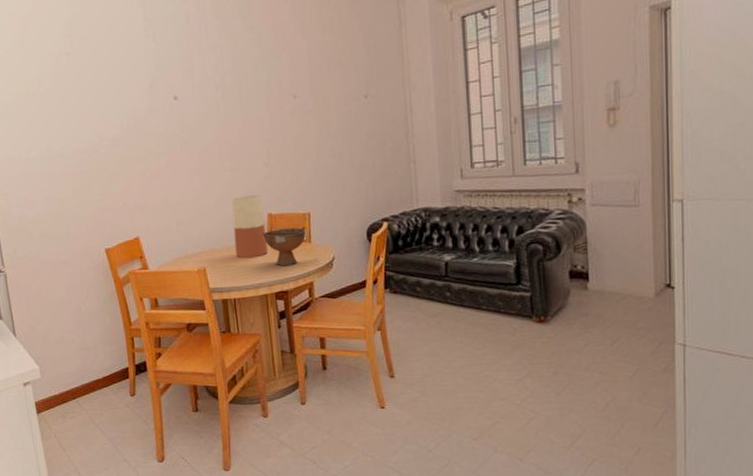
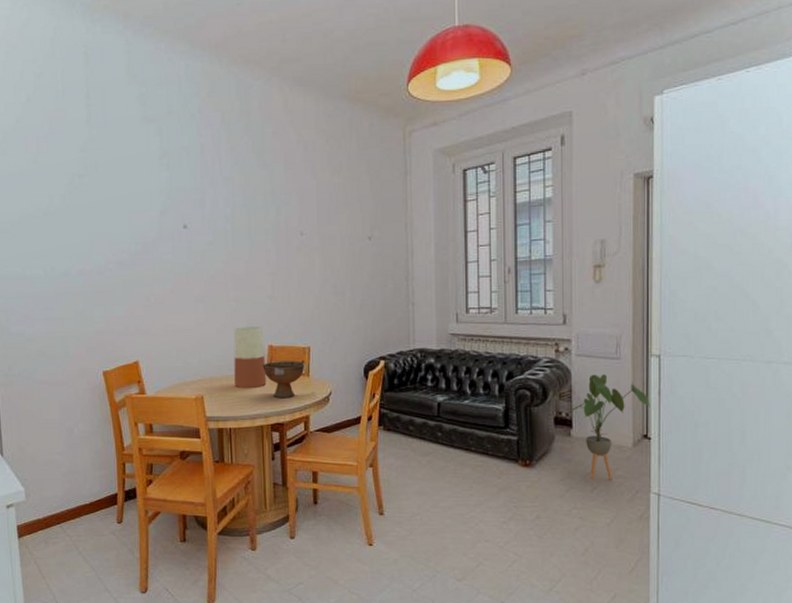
house plant: none [586,223,673,333] -> present [570,374,650,480]

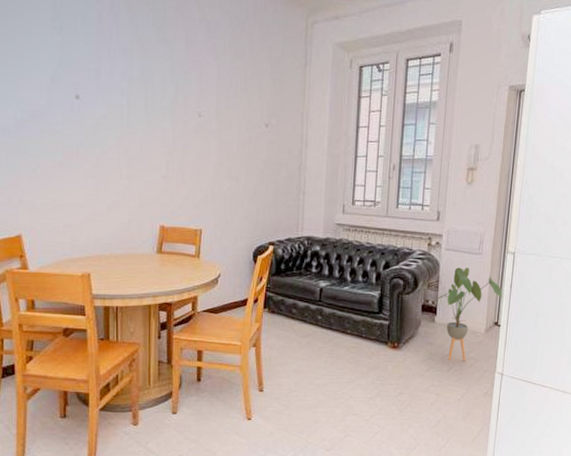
vase: present [233,326,267,388] -> none [123,205,157,267]
bowl: present [262,360,305,399] -> none [153,242,196,279]

